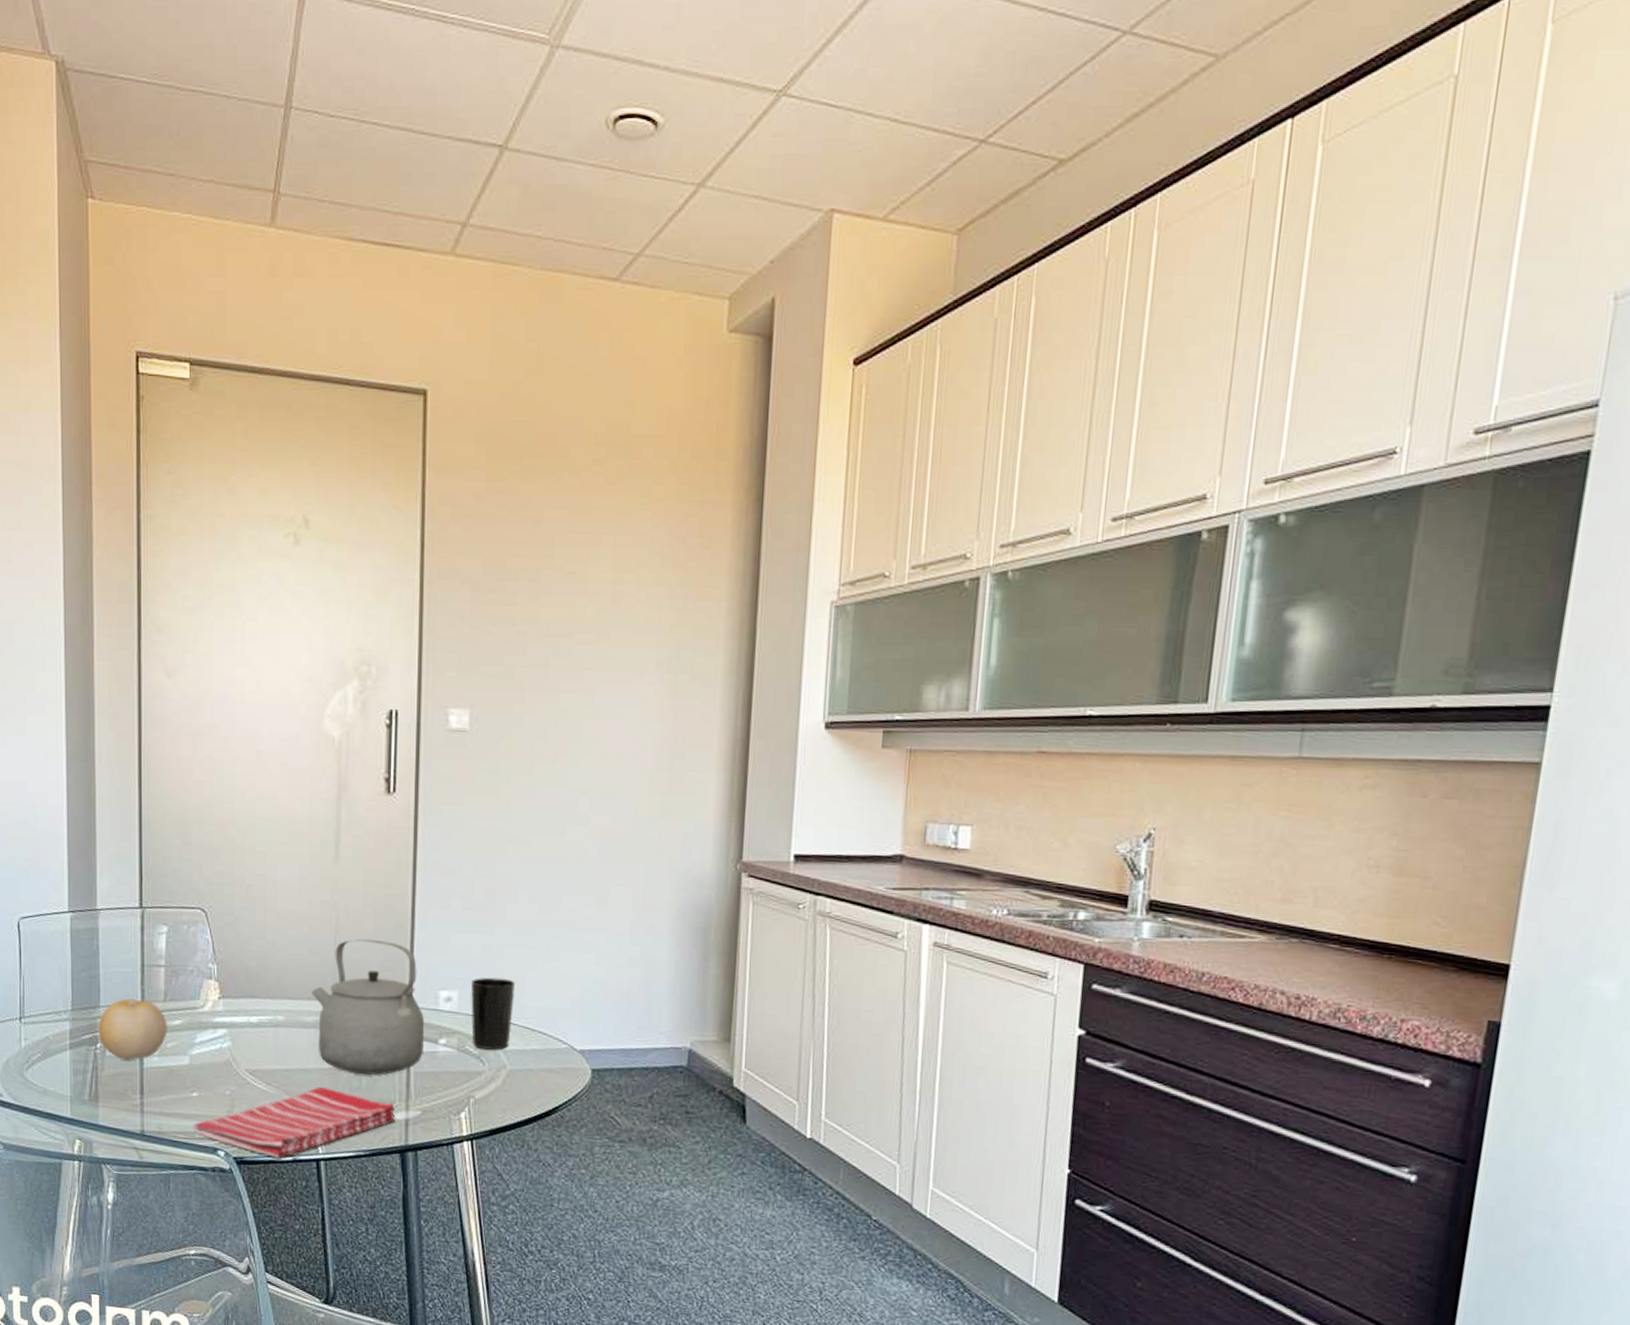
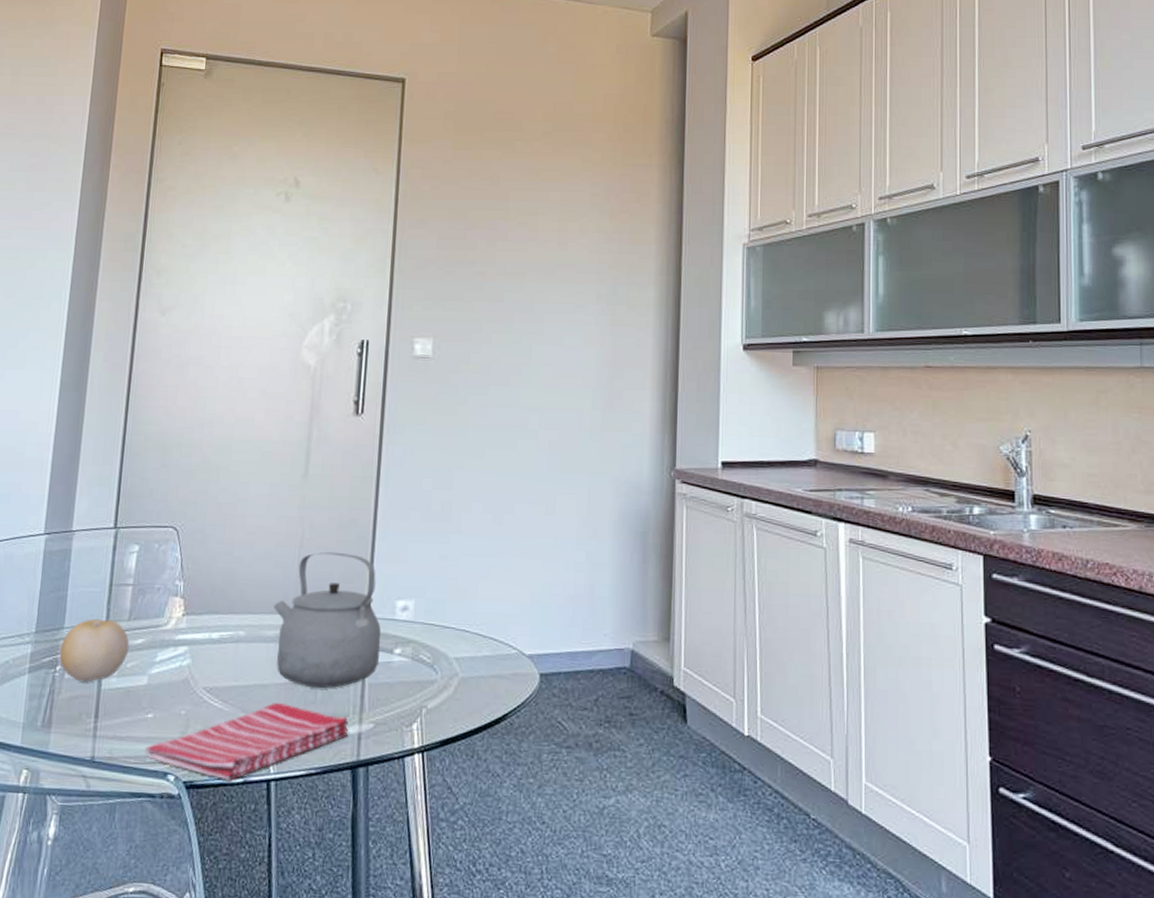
cup: present [470,977,516,1050] -> none [426,585,469,658]

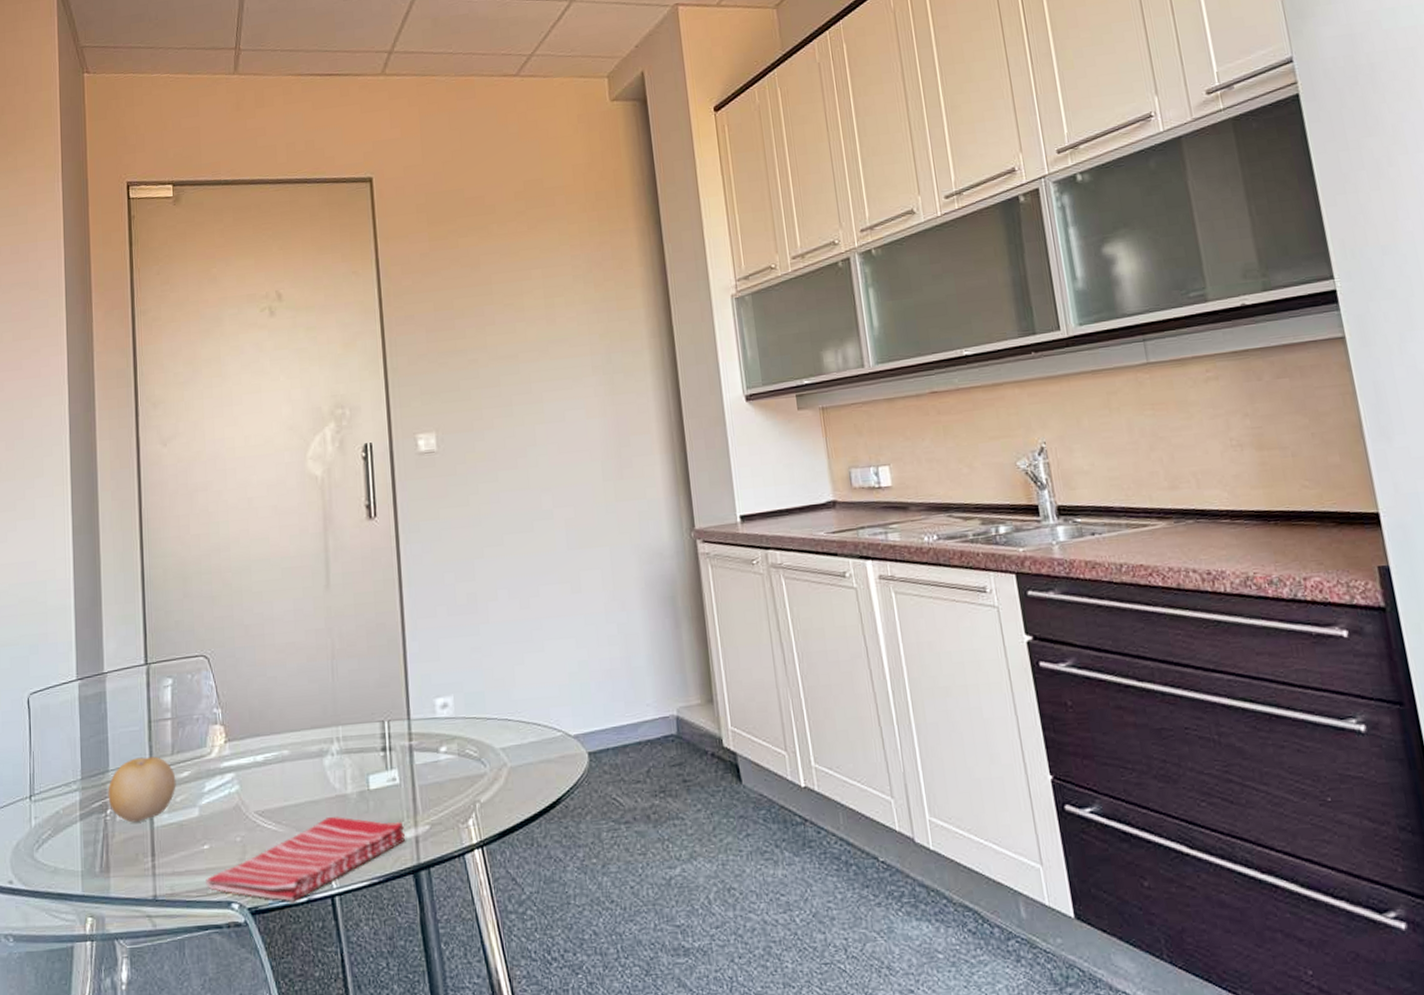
tea kettle: present [274,551,381,688] -> none [314,658,426,797]

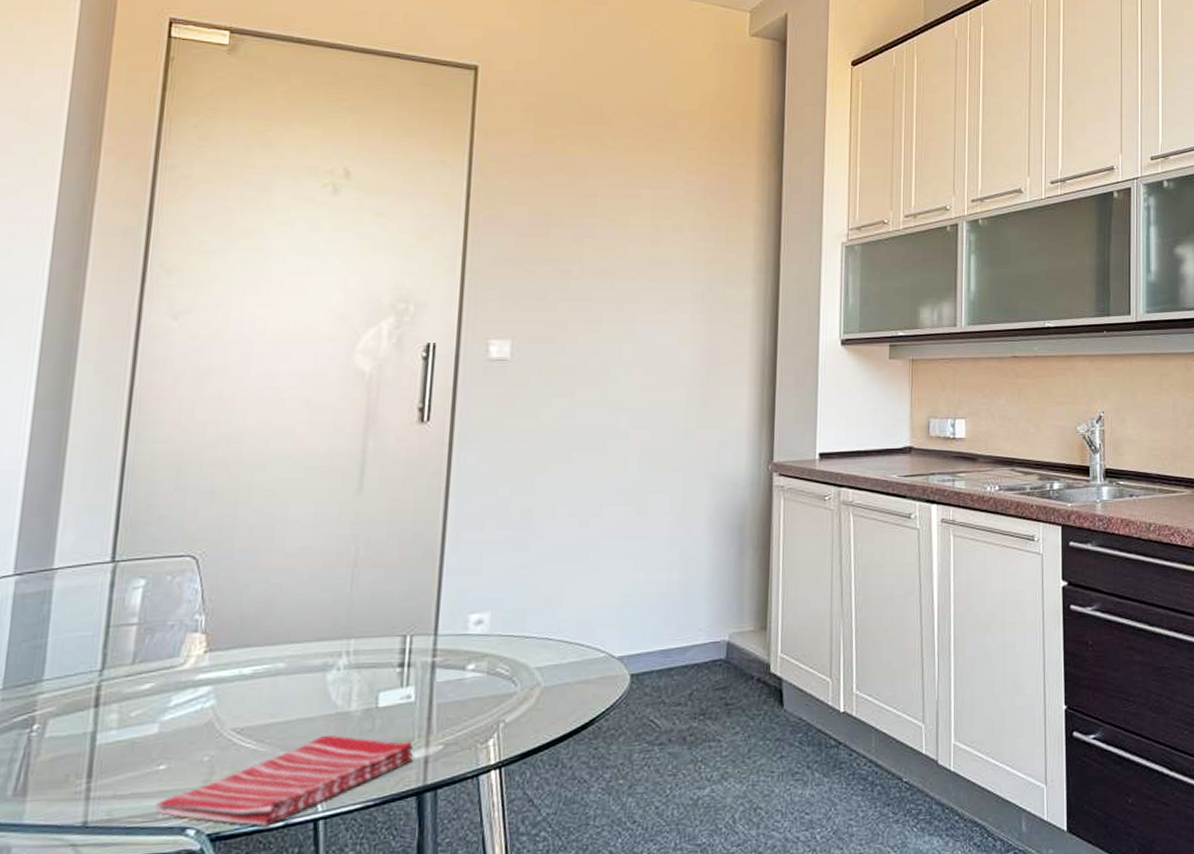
fruit: present [108,756,176,823] -> none [37,665,134,740]

